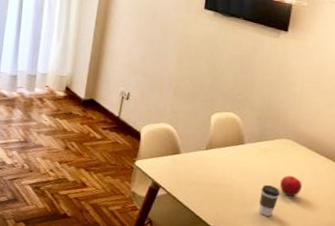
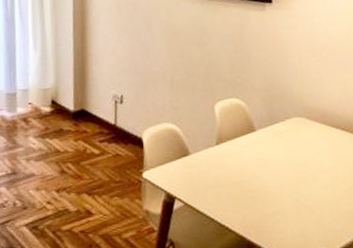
coffee cup: present [259,184,280,216] -> none [284,172,305,210]
fruit: present [280,175,302,197] -> none [302,157,326,182]

